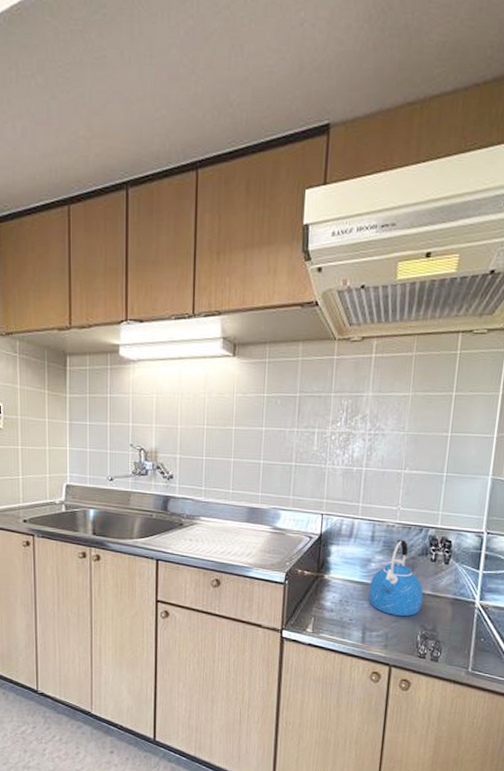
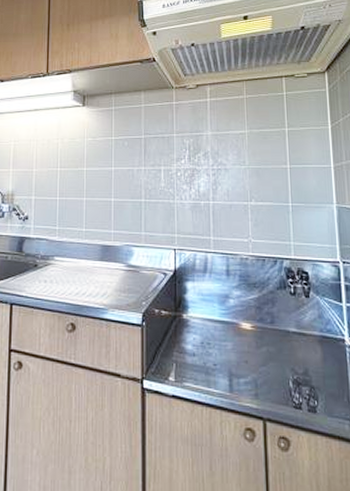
kettle: present [368,539,424,616] -> none [230,272,289,358]

